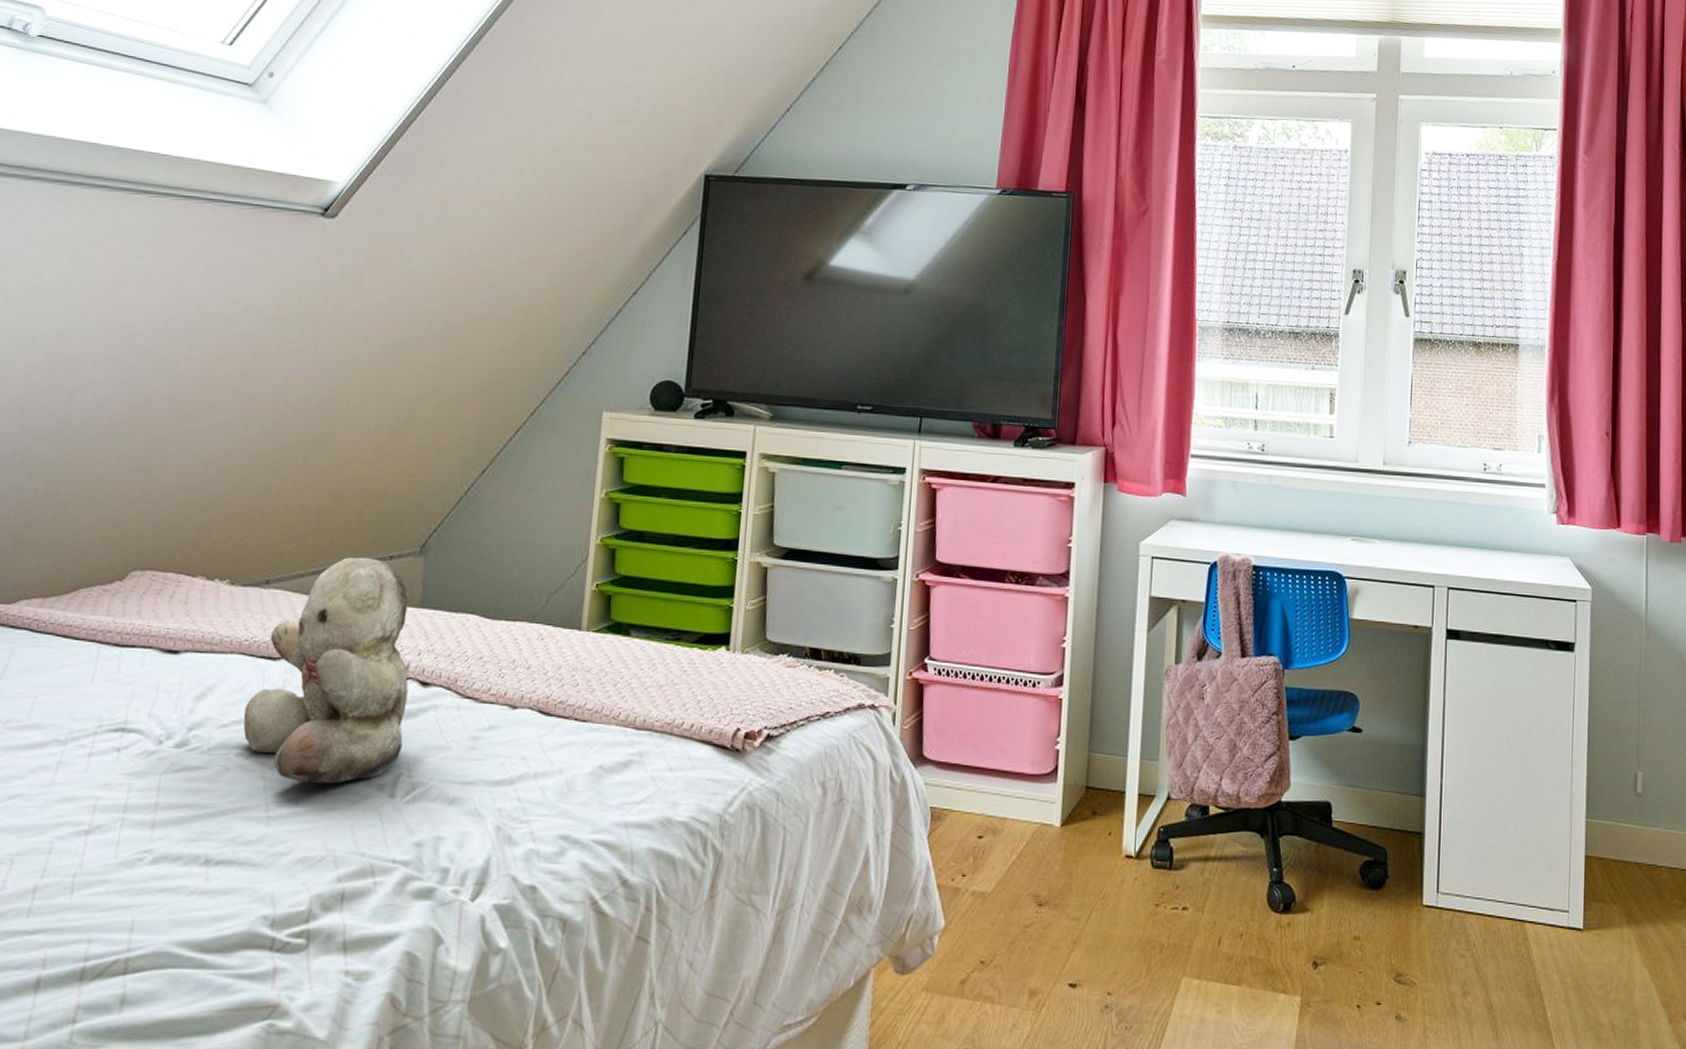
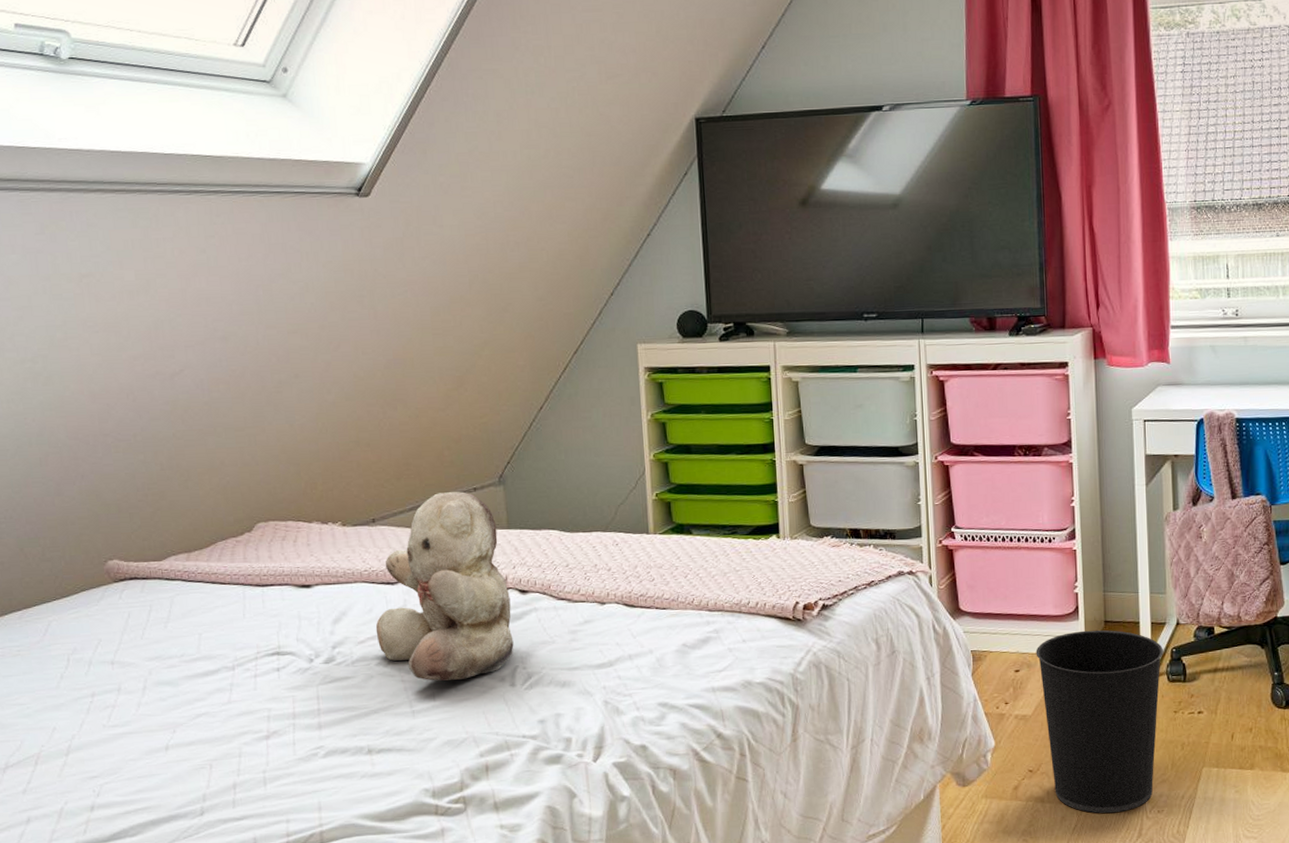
wastebasket: none [1004,795,1149,1025] -> present [1036,629,1163,814]

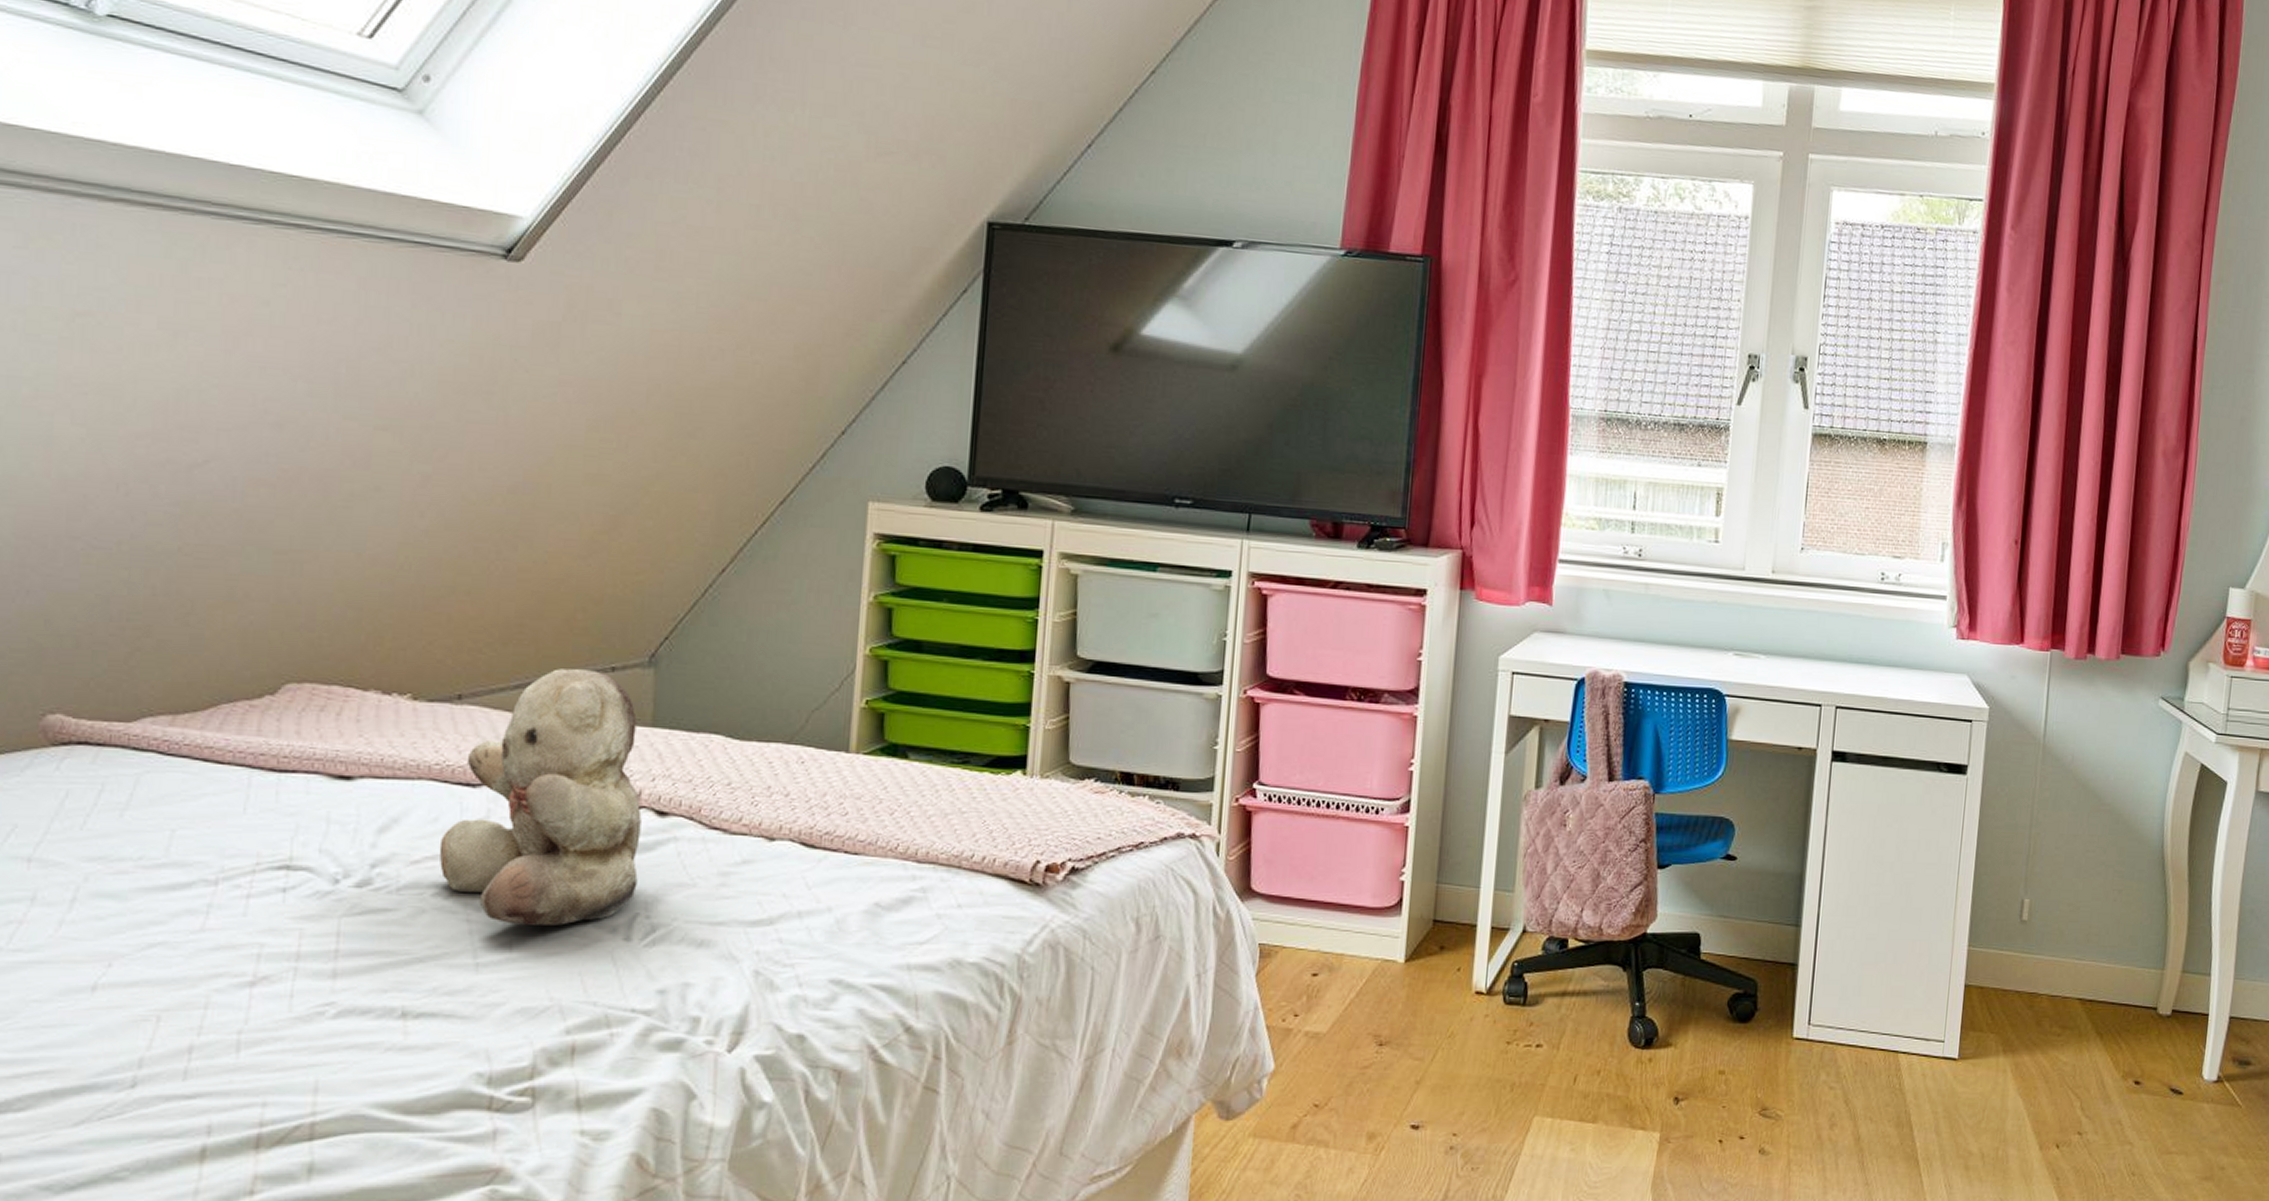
wastebasket: present [1036,629,1163,814] -> none [1341,930,1502,1168]

